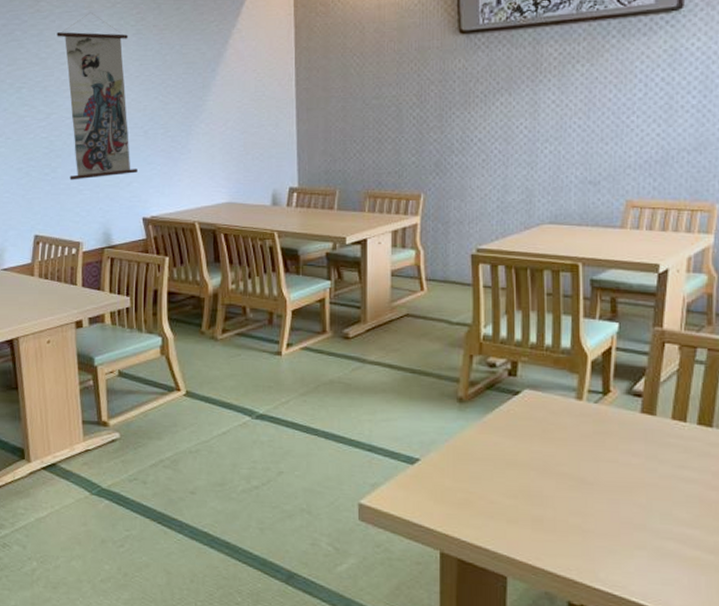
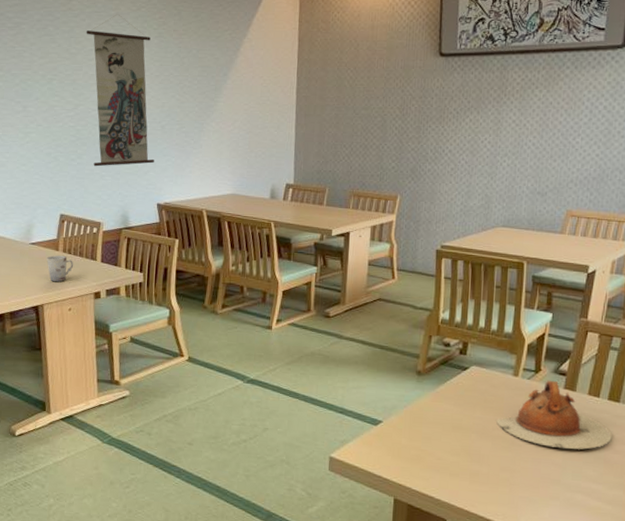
cup: none [20,282,52,311] -> present [46,255,74,282]
teapot: none [558,403,706,487] -> present [495,380,612,450]

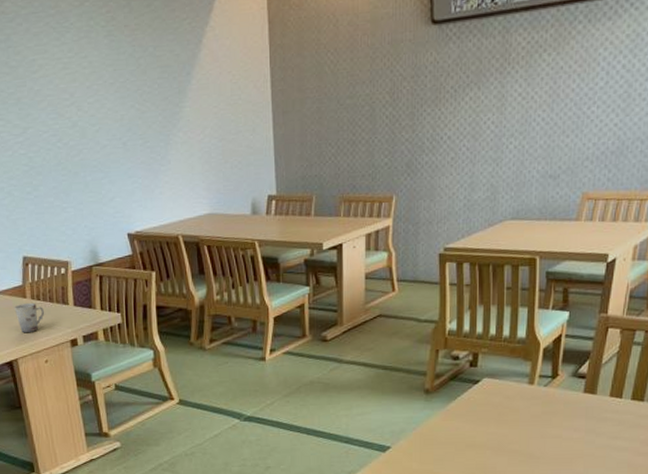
wall scroll: present [86,14,154,167] -> none [25,12,119,198]
teapot: present [495,380,612,450] -> none [511,385,636,457]

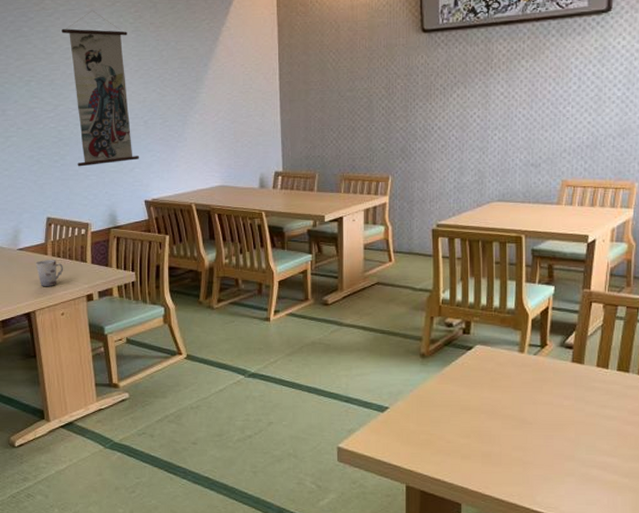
wall scroll: none [25,12,119,198] -> present [61,10,139,167]

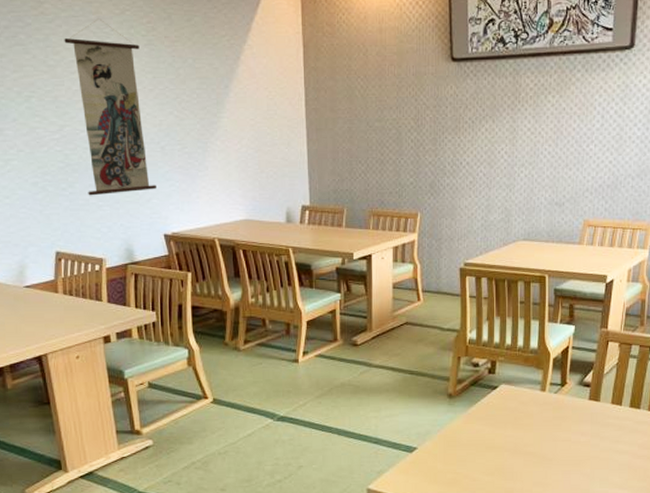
cup: present [35,260,64,286] -> none [45,298,77,327]

